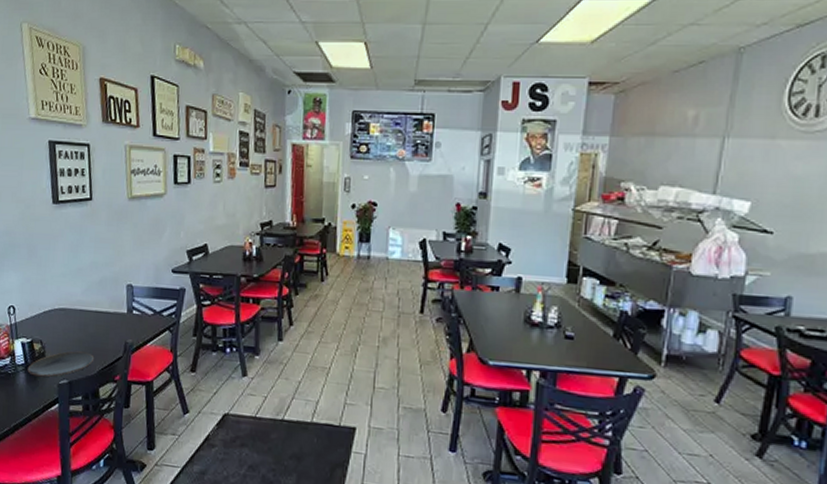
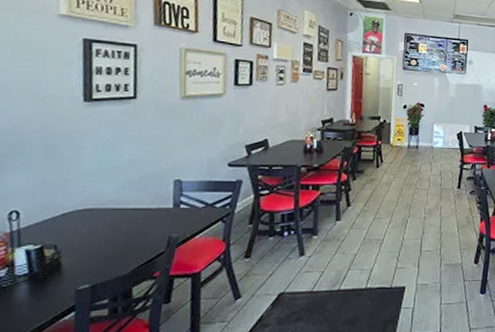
plate: present [27,351,95,377] -> none [32,252,129,285]

